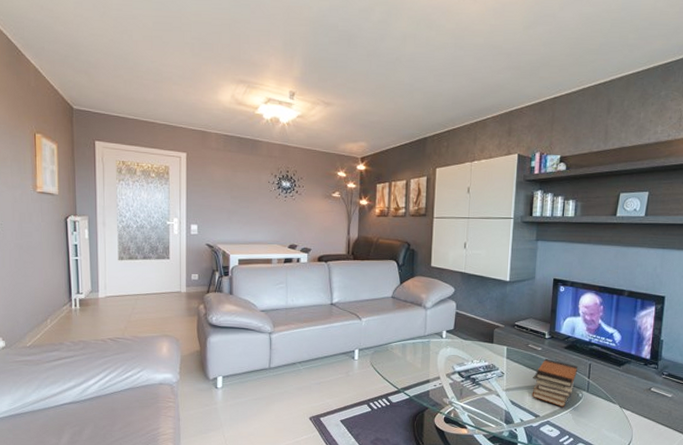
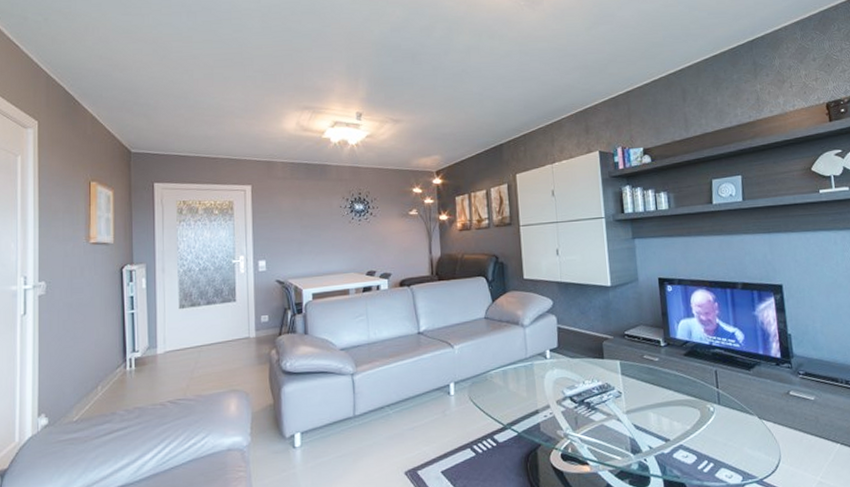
book stack: present [531,359,579,407] -> none [654,370,704,426]

